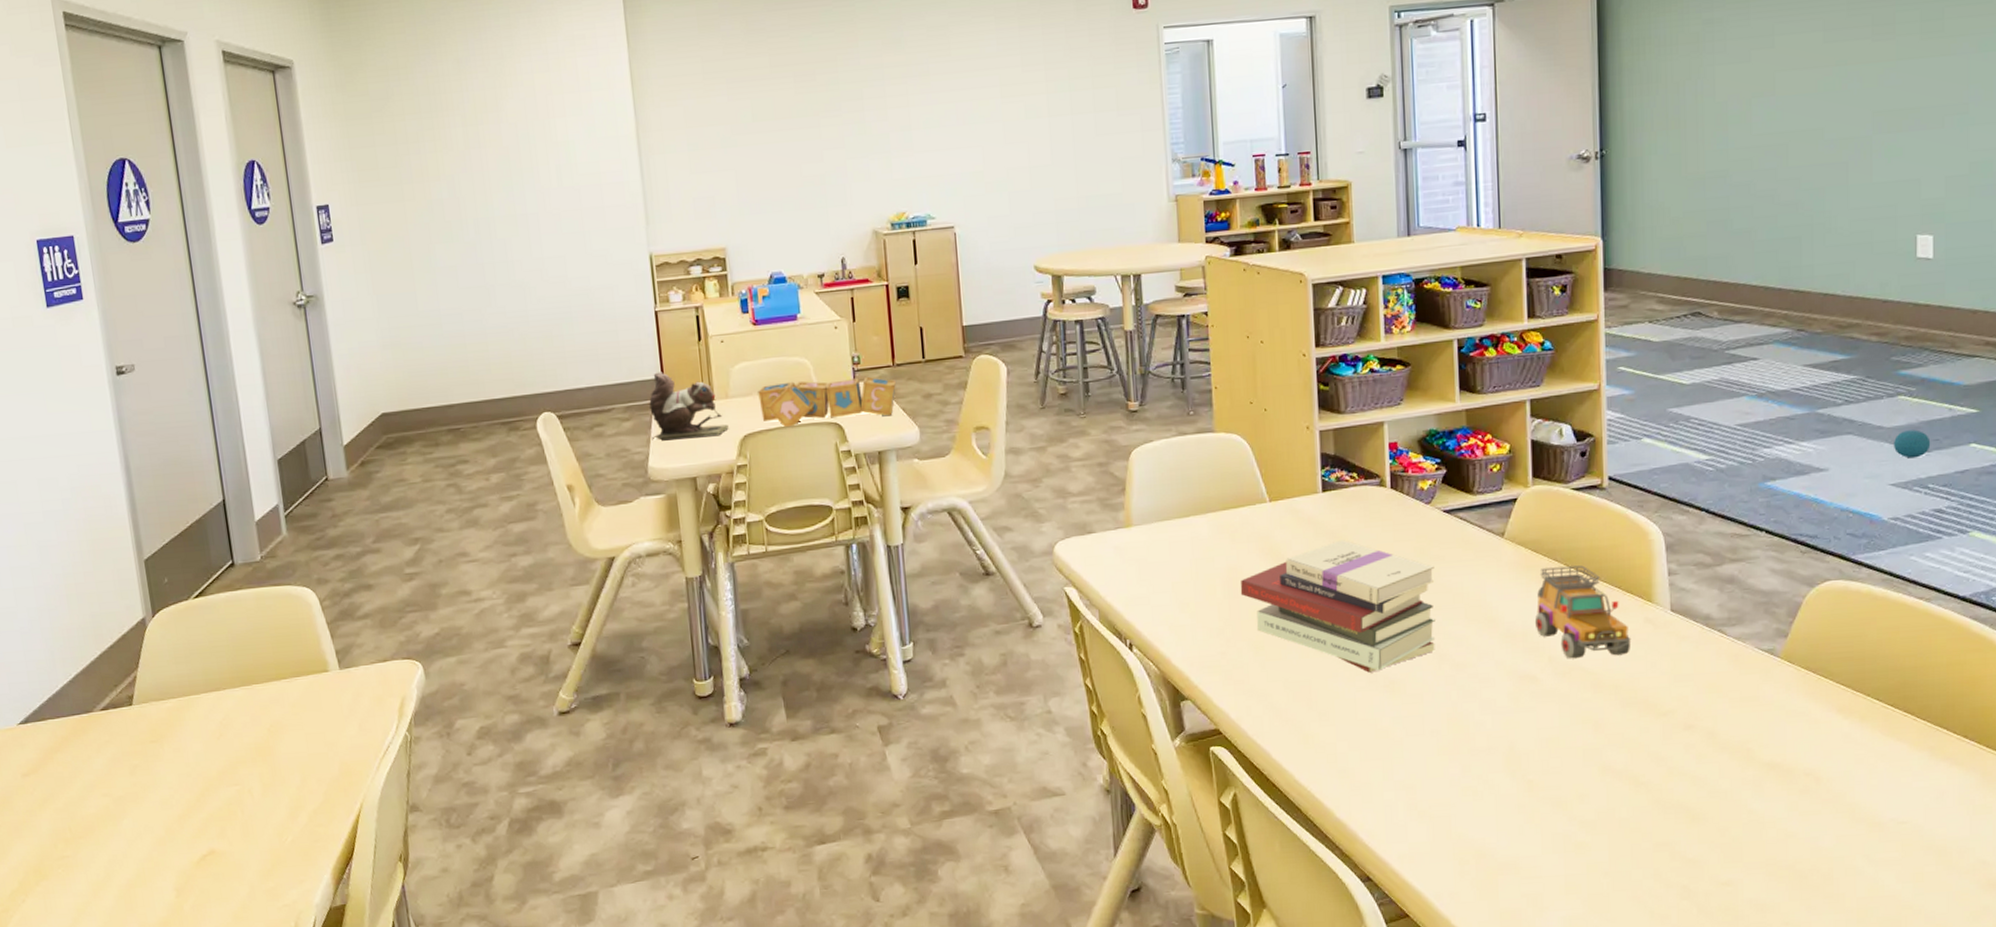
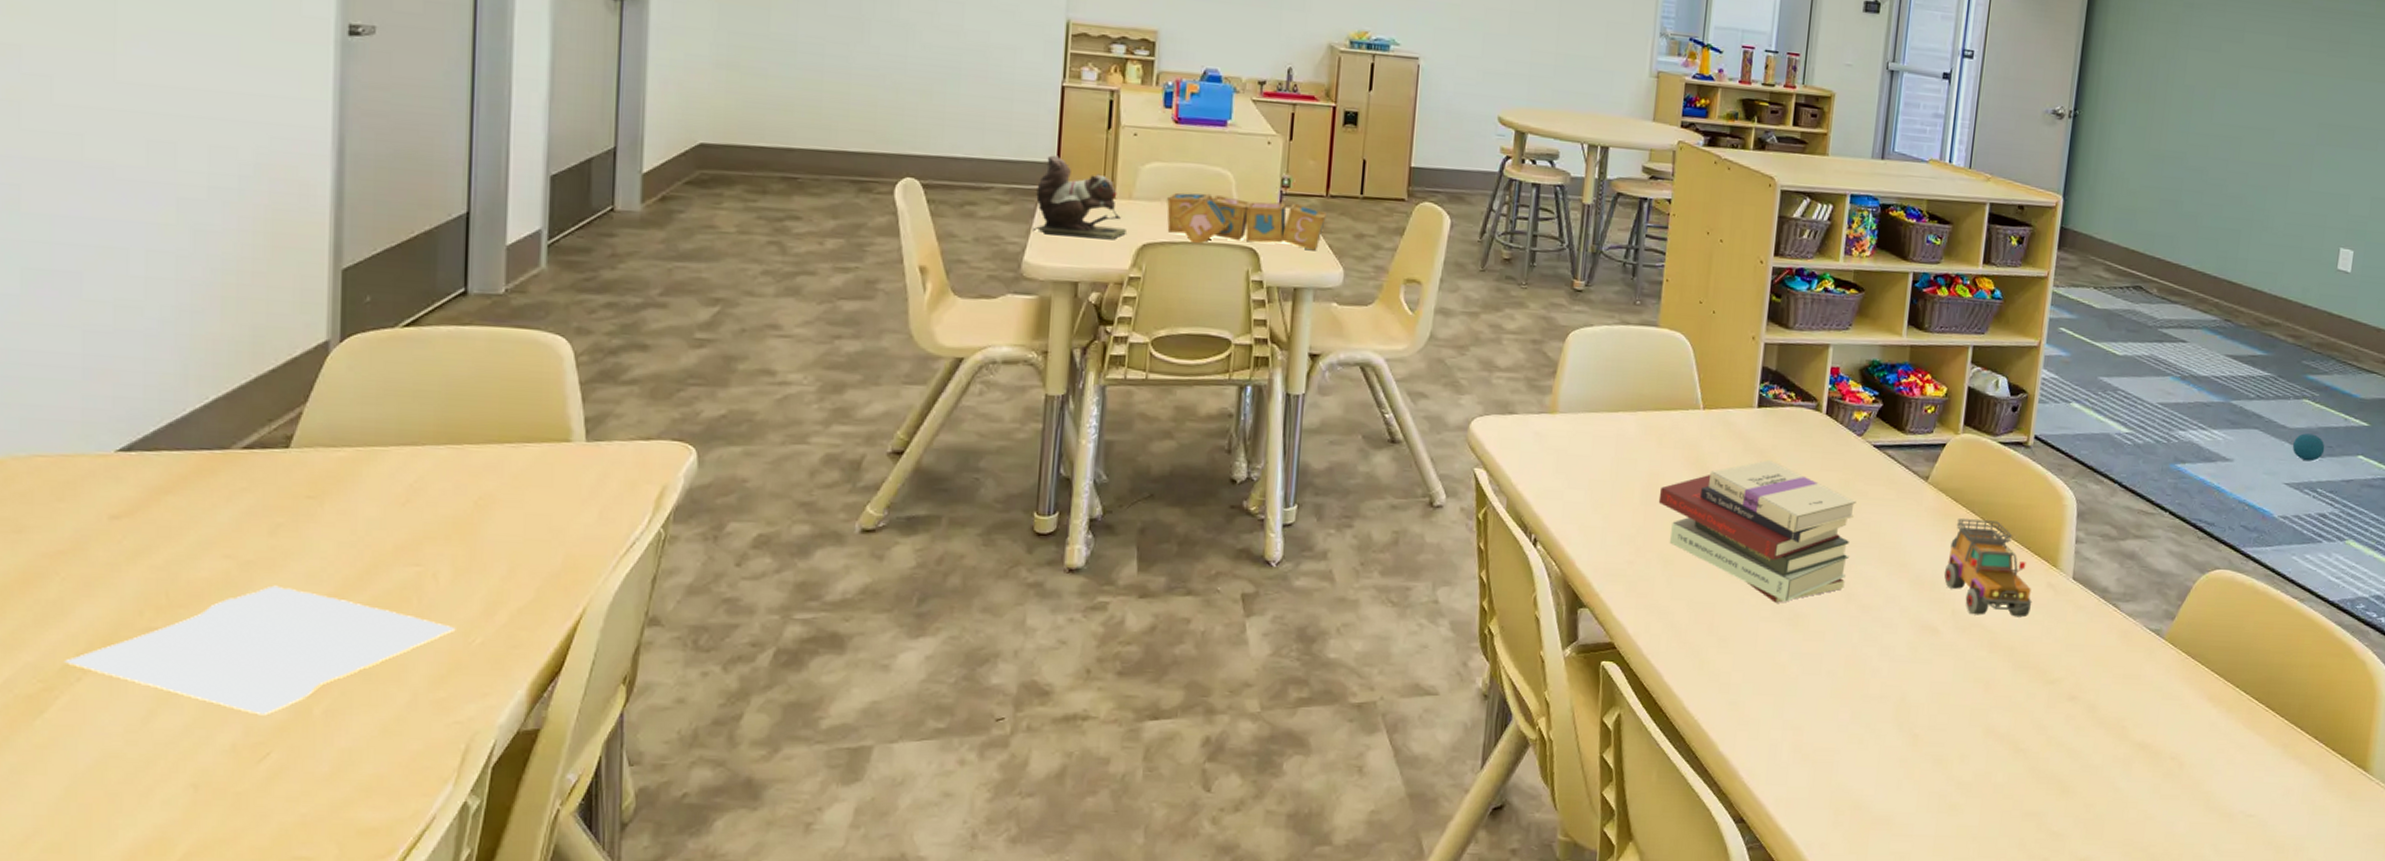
paper sheet: none [11,813,272,914] -> present [64,585,456,714]

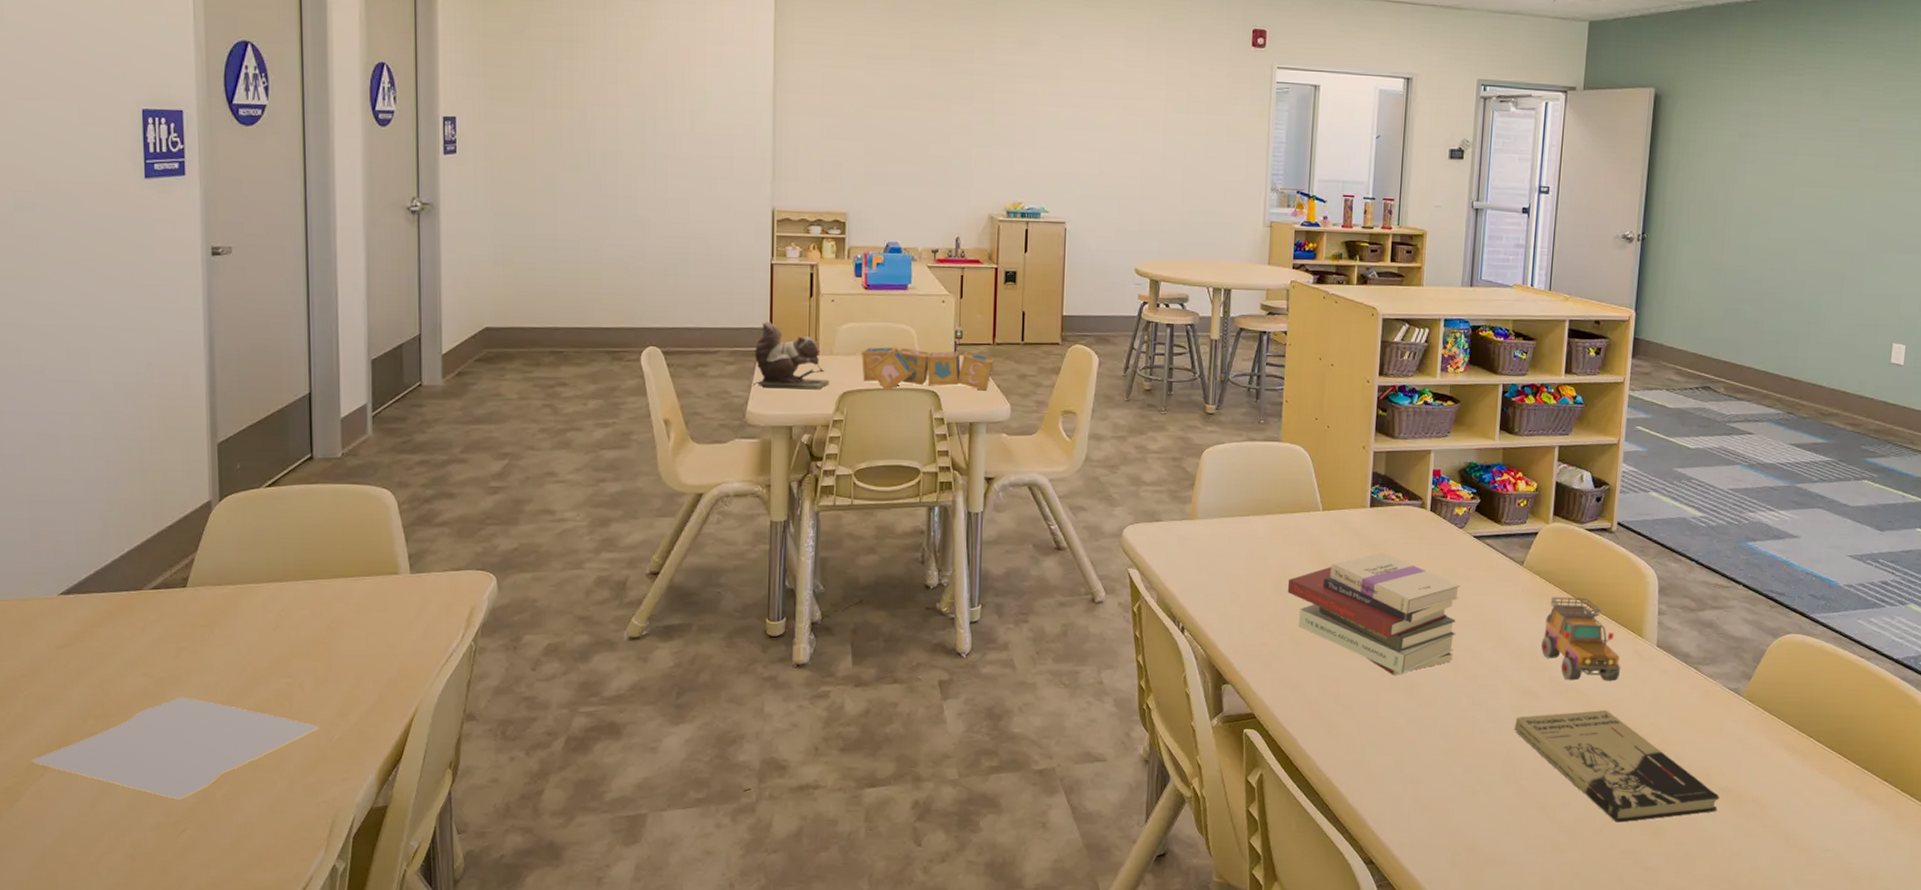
book: none [1910,650,2136,780] -> present [1514,710,1720,823]
ball: present [2293,433,2325,462] -> none [1855,510,1885,535]

